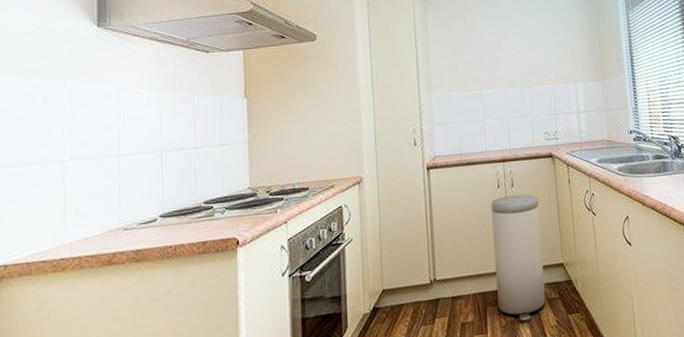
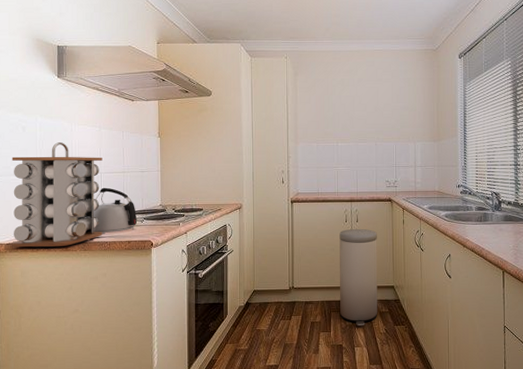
spice rack: none [22,113,164,268] -> present [11,142,103,248]
kettle: none [150,170,215,237] -> present [93,187,137,235]

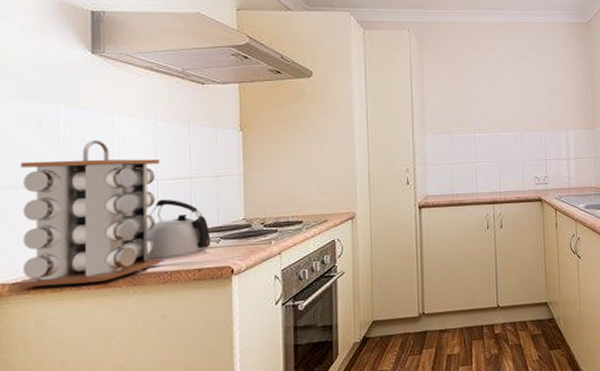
pedal bin: present [339,228,378,326] -> none [480,235,529,355]

